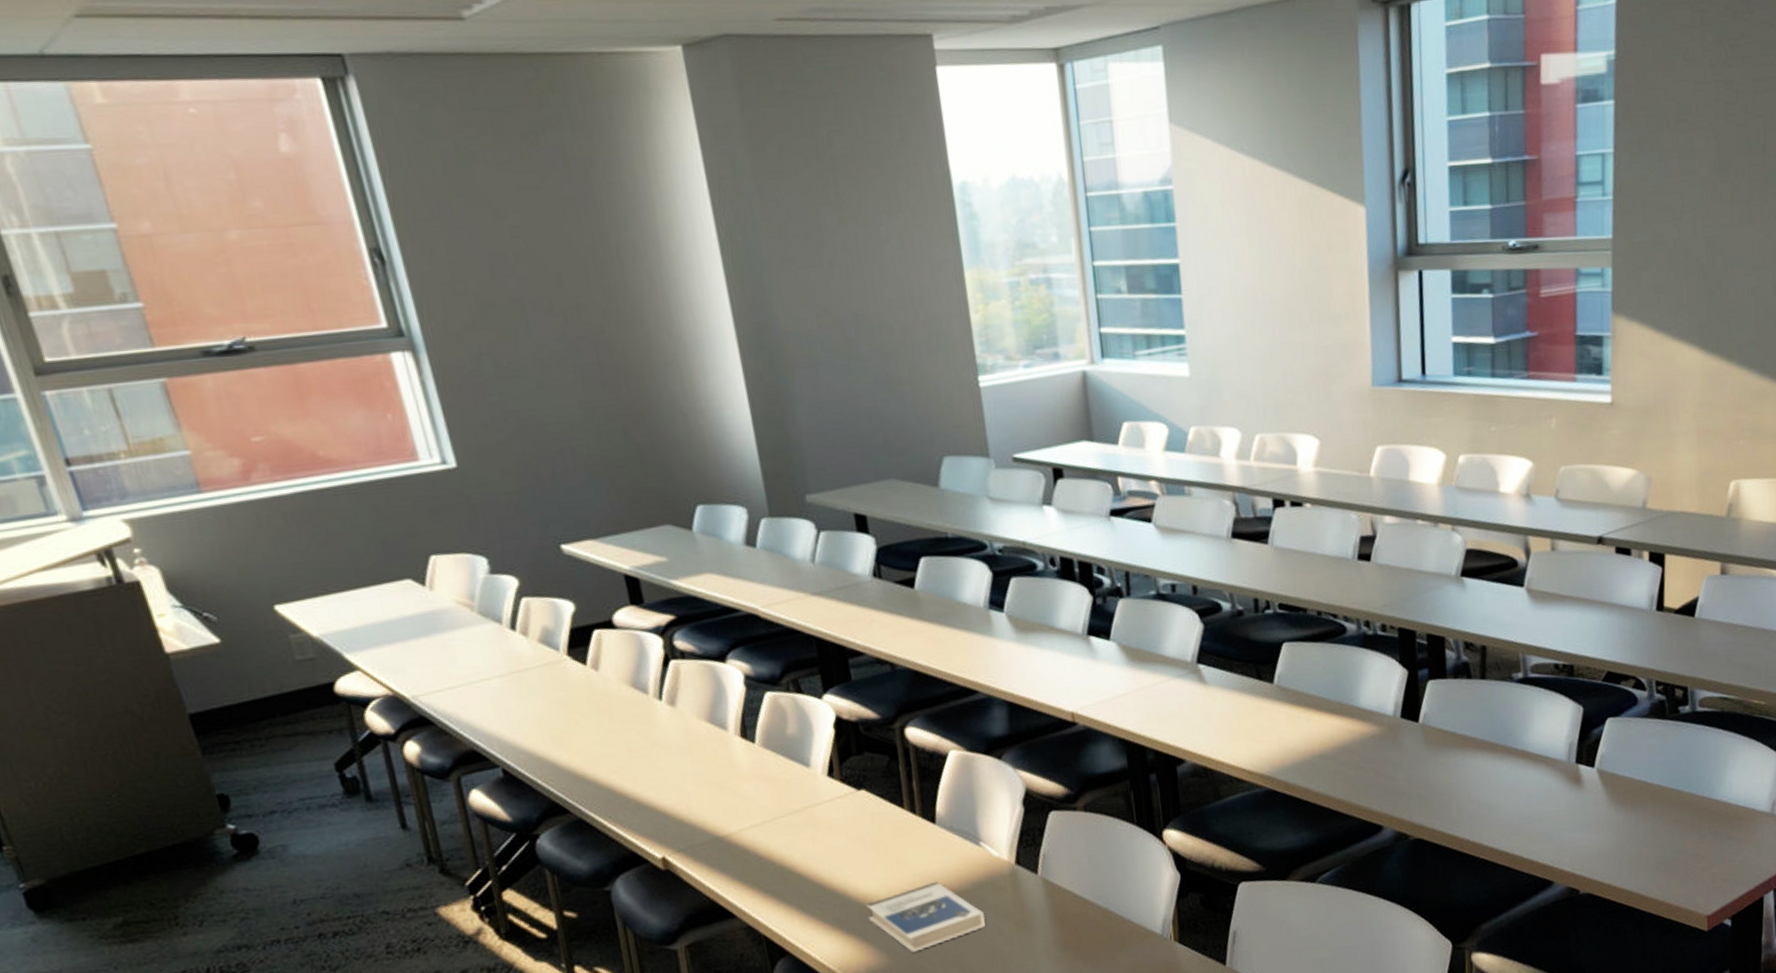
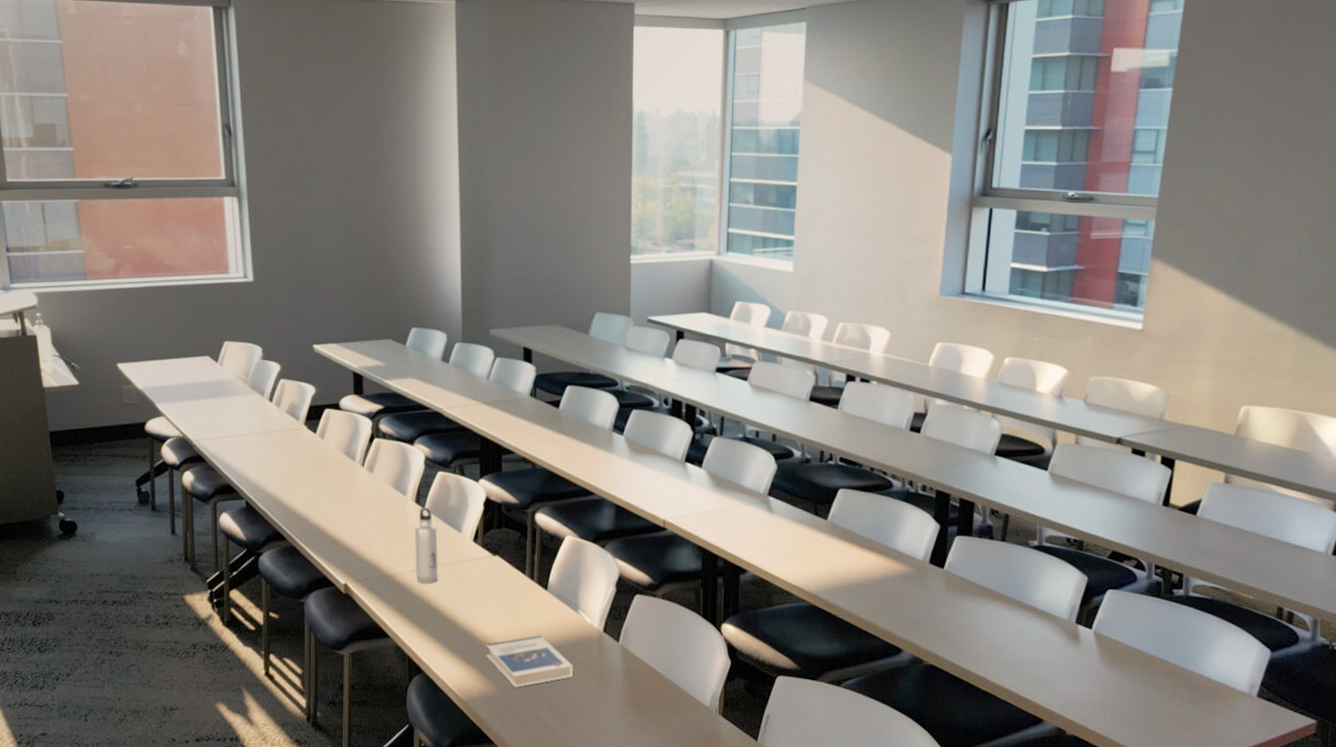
water bottle: none [746,741,788,842] -> present [414,508,438,584]

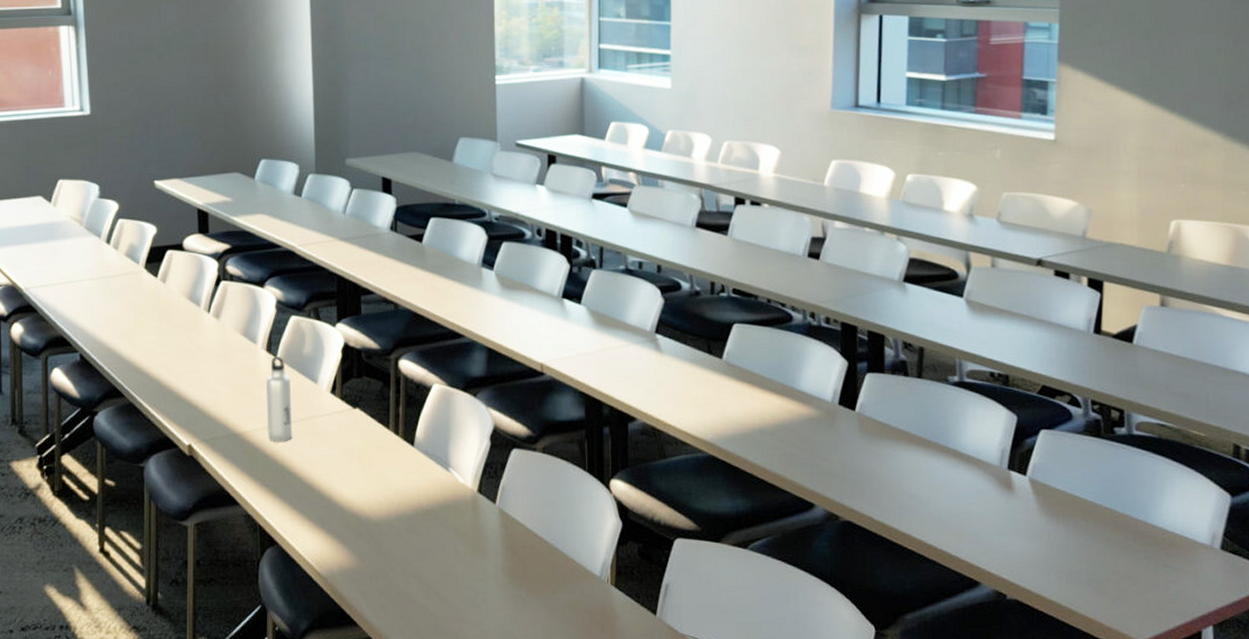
hardback book: present [485,636,574,687] -> none [346,499,446,559]

